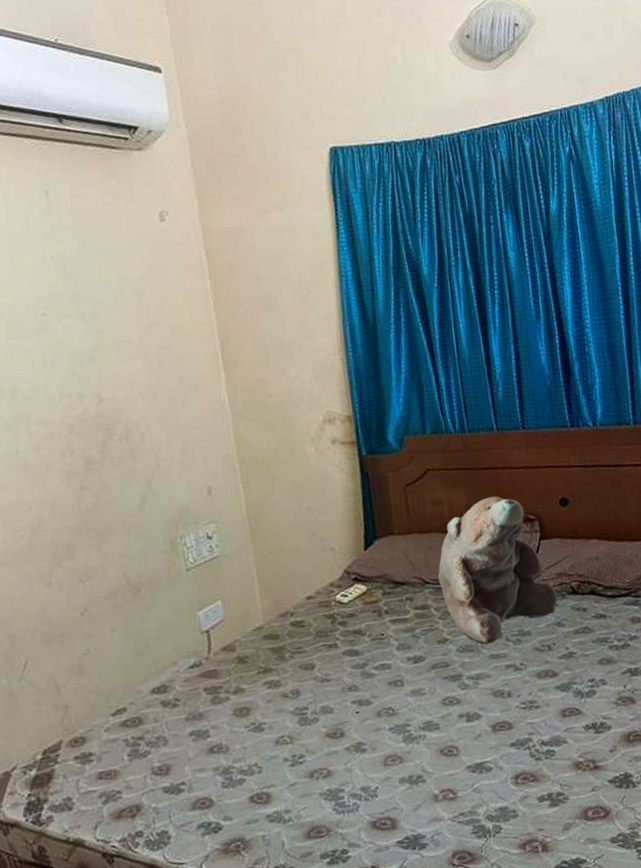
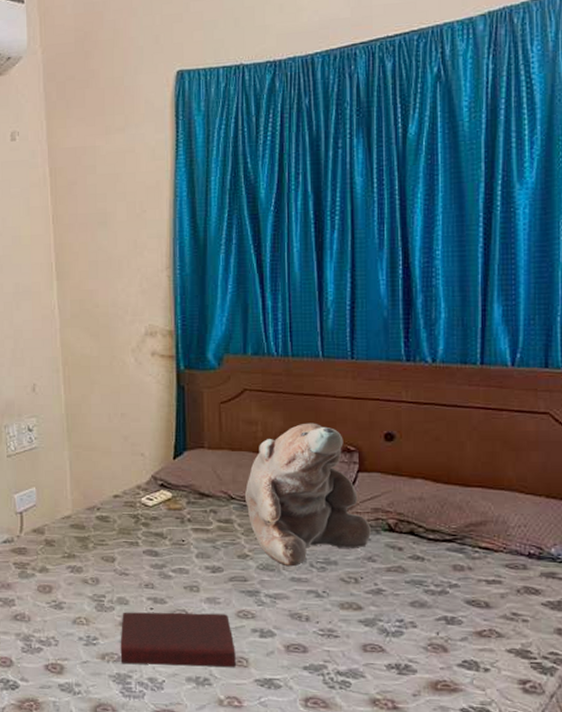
book: none [327,704,447,777] -> present [120,612,236,667]

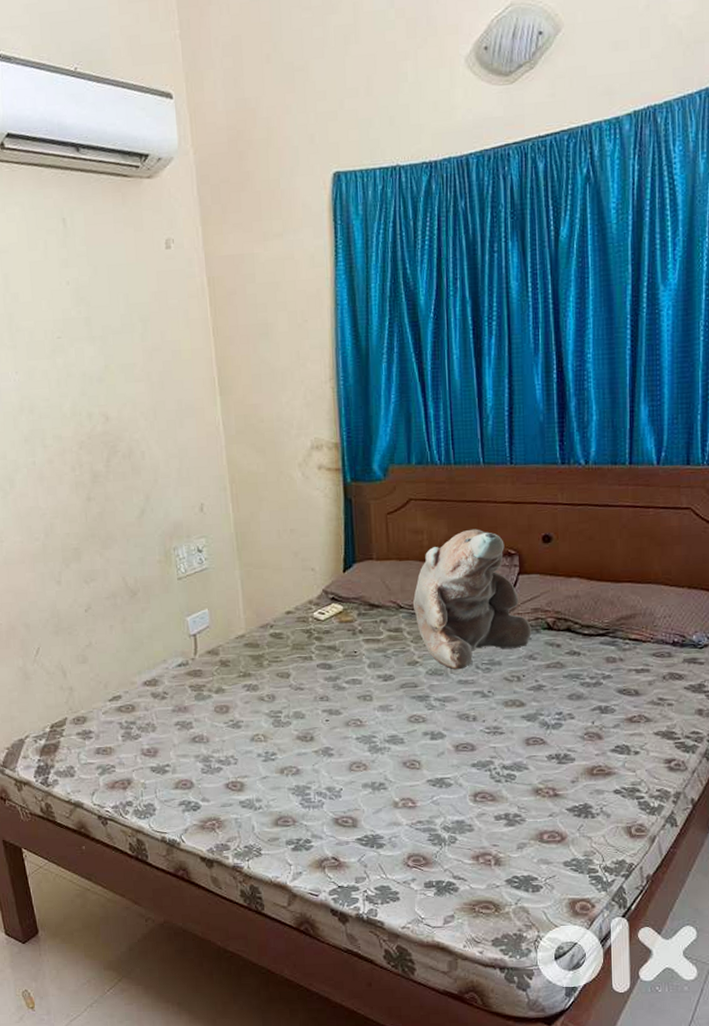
book: present [120,612,236,667] -> none [298,720,409,775]

